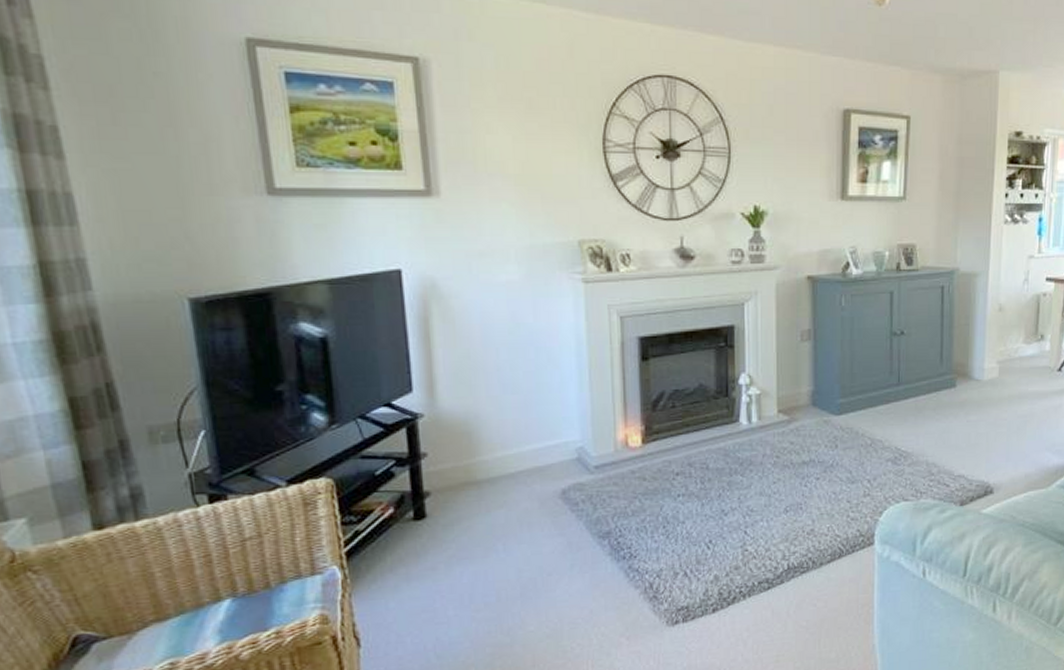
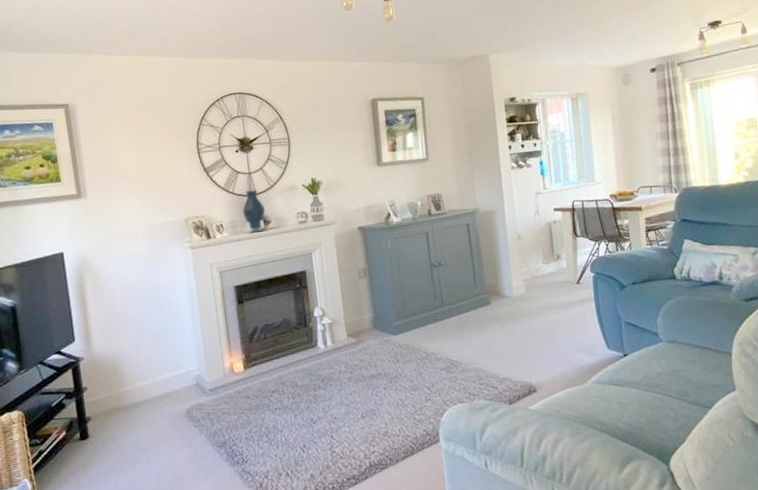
vase: none [658,212,689,270] -> present [242,190,266,233]

